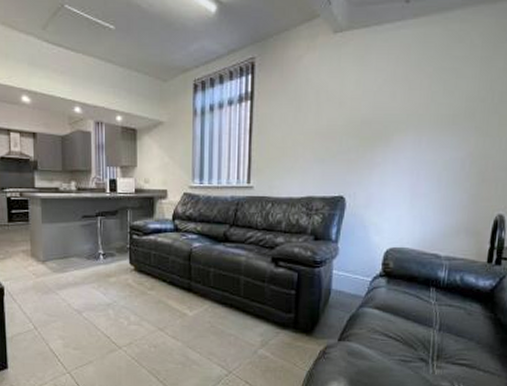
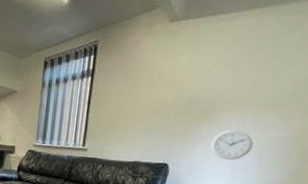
wall clock: none [387,152,430,187] -> present [210,129,253,161]

